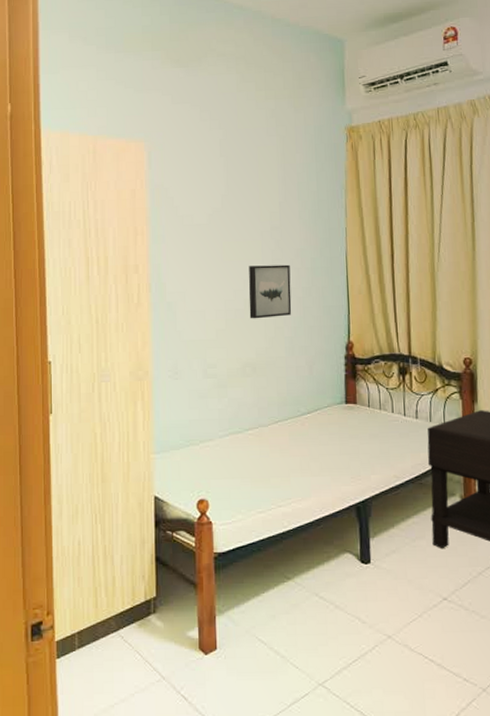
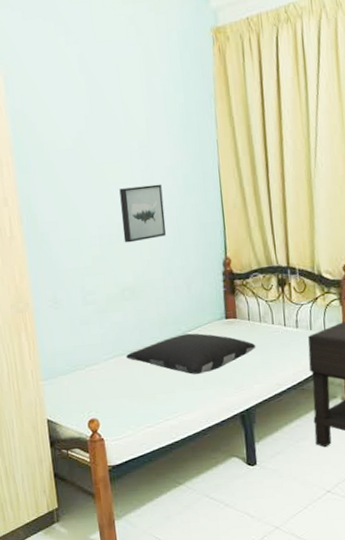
pillow: none [242,415,375,459] -> present [126,333,256,375]

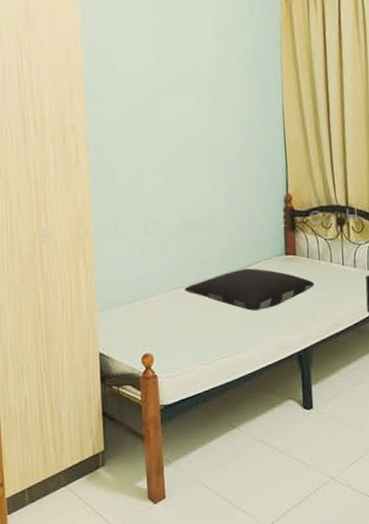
wall art: present [119,184,167,243] -> none [186,120,230,175]

